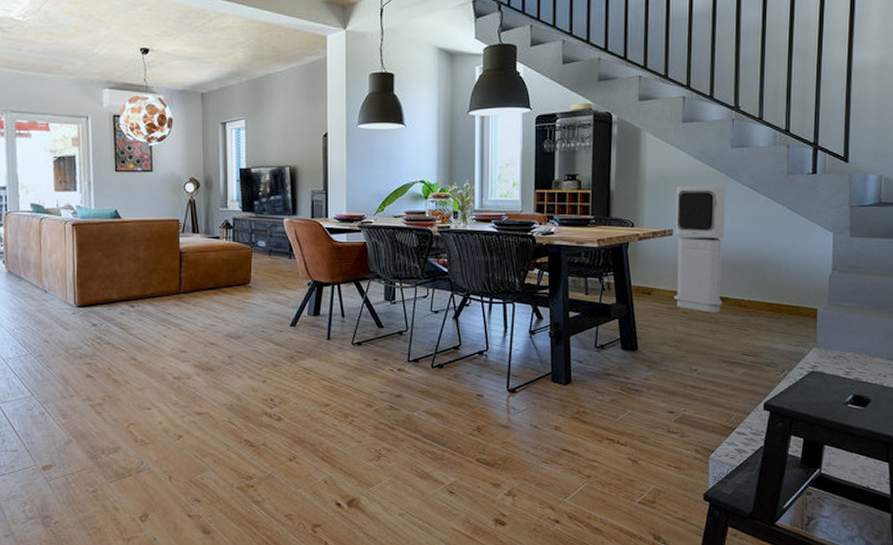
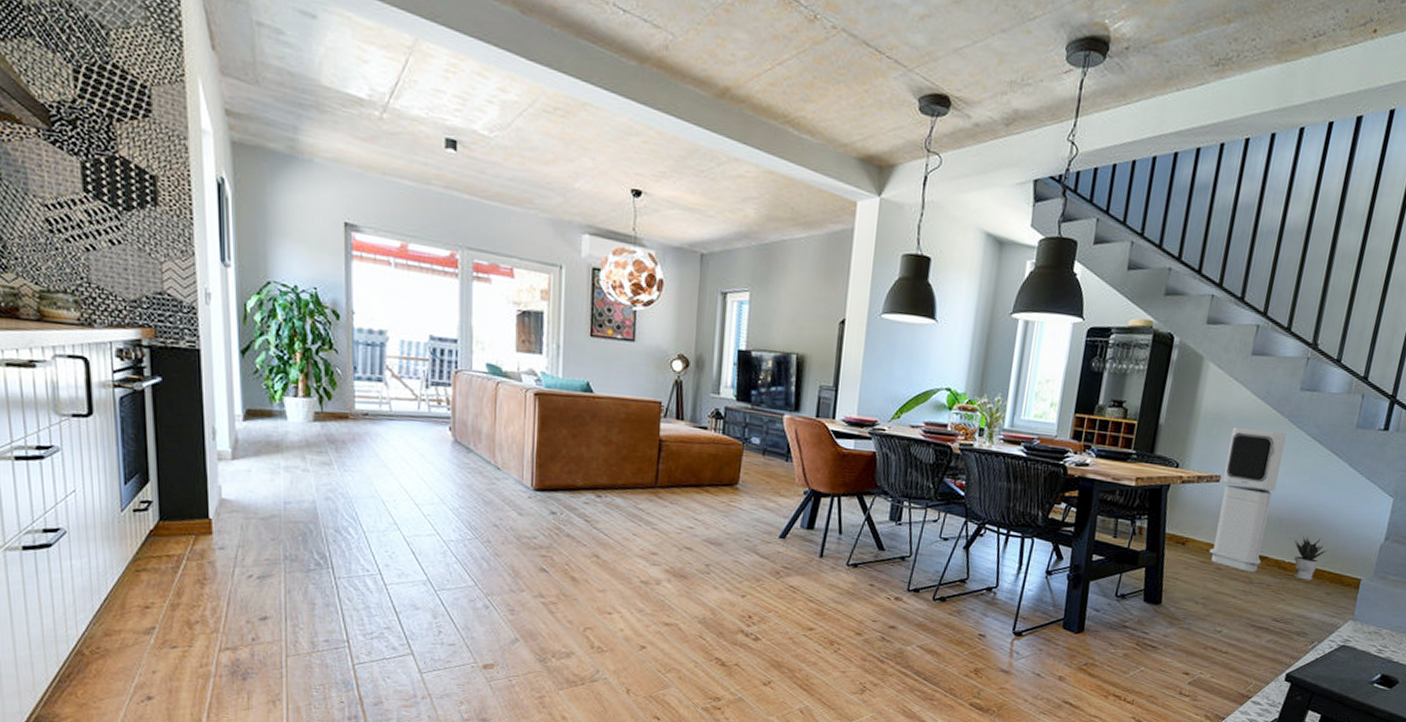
potted plant: none [749,275,782,315] -> present [1293,536,1329,581]

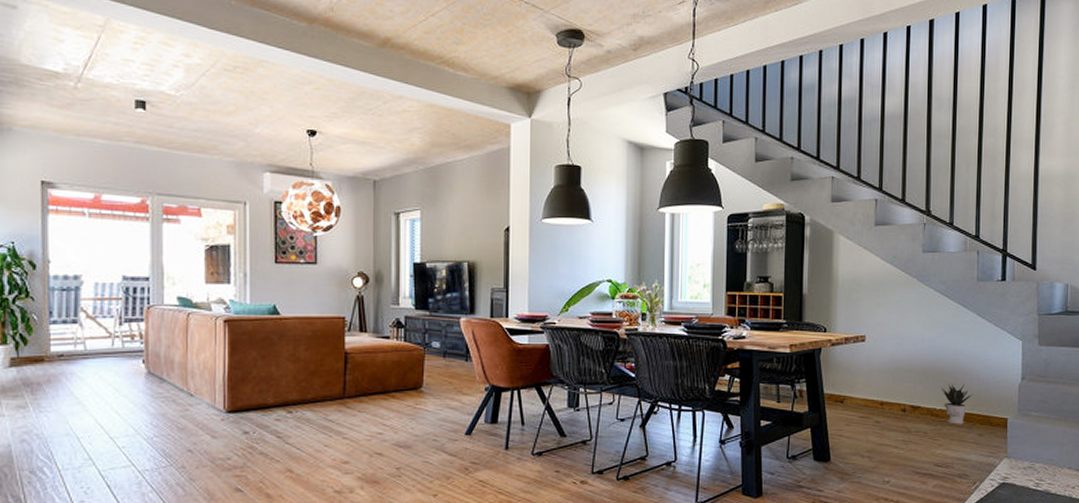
air purifier: present [1209,426,1287,573] -> none [867,290,917,422]

